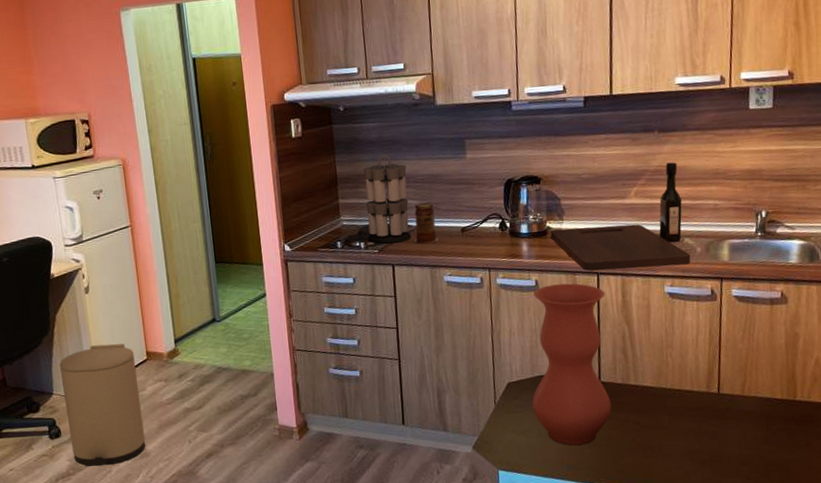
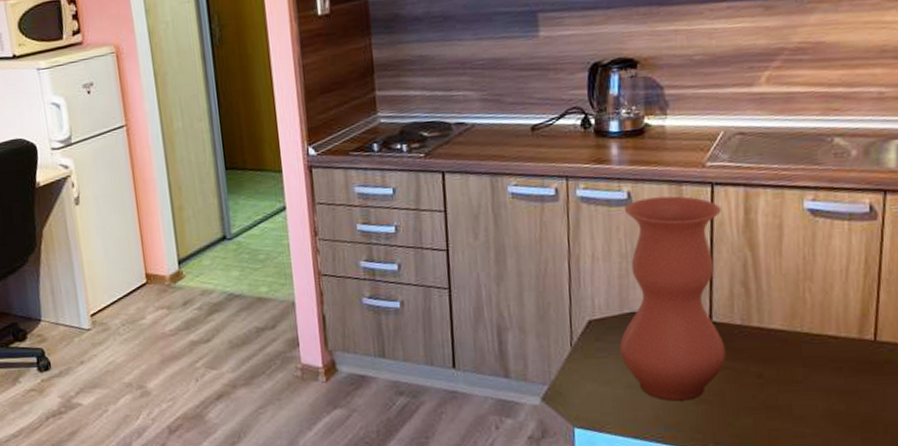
pedal bin: present [59,343,146,467] -> none [47,263,146,405]
spice rack: present [364,155,411,244] -> none [407,34,467,146]
canister: present [414,201,439,245] -> none [470,93,502,147]
cutting board: present [550,224,691,272] -> none [648,119,843,181]
bottle: present [659,162,682,242] -> none [799,37,832,143]

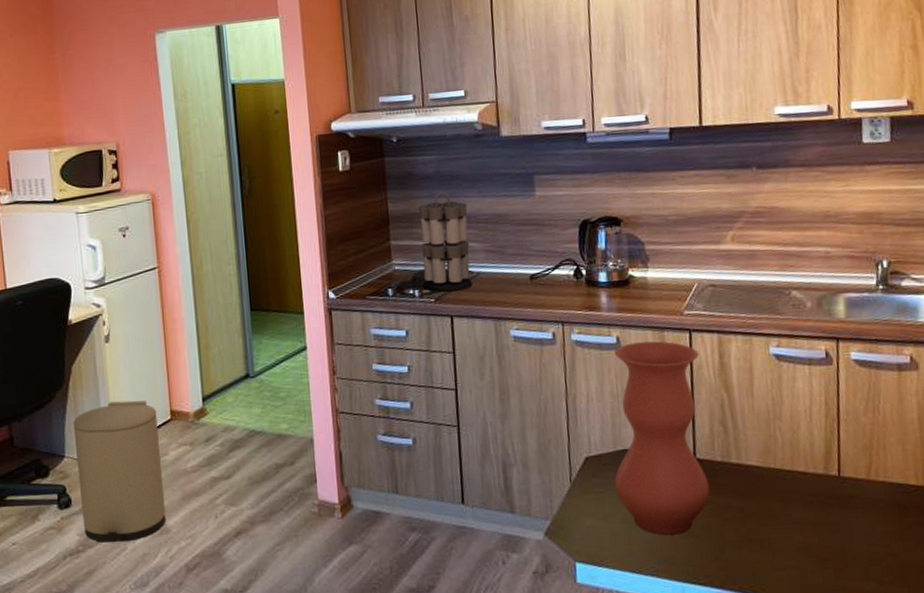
pedal bin: none [47,263,146,405] -> present [73,400,166,543]
spice rack: none [407,34,467,146] -> present [419,191,473,292]

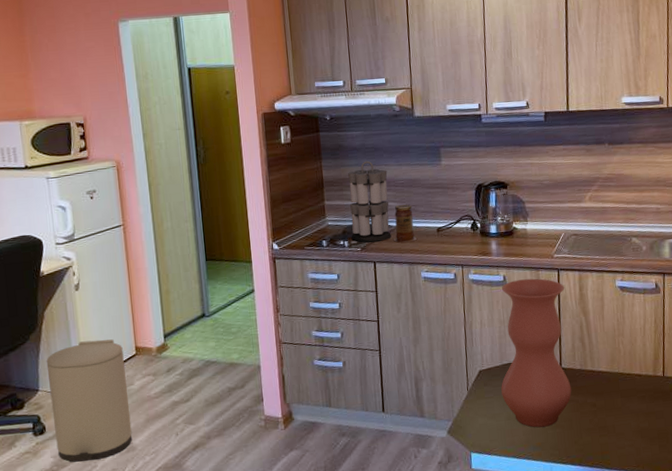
canister: none [475,244,504,294] -> present [394,204,417,243]

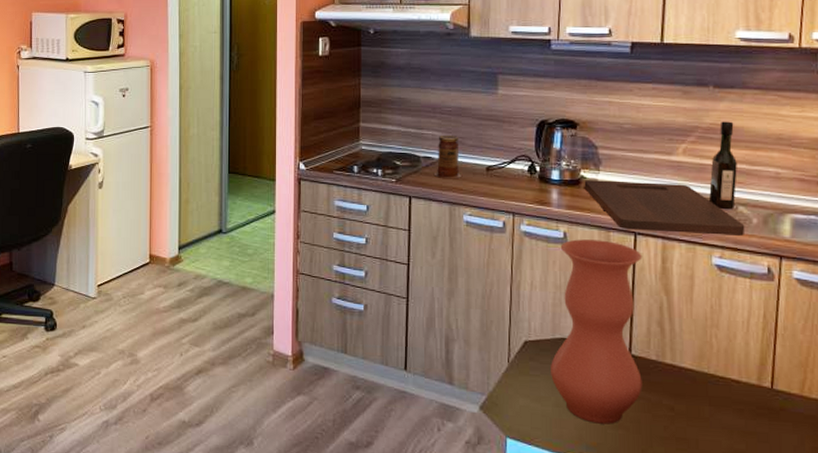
pedal bin: present [46,339,132,463] -> none [64,241,138,367]
spice rack: present [348,160,392,243] -> none [386,82,433,174]
cutting board: none [516,225,638,268] -> present [584,180,745,236]
bottle: none [610,171,630,242] -> present [709,121,737,209]

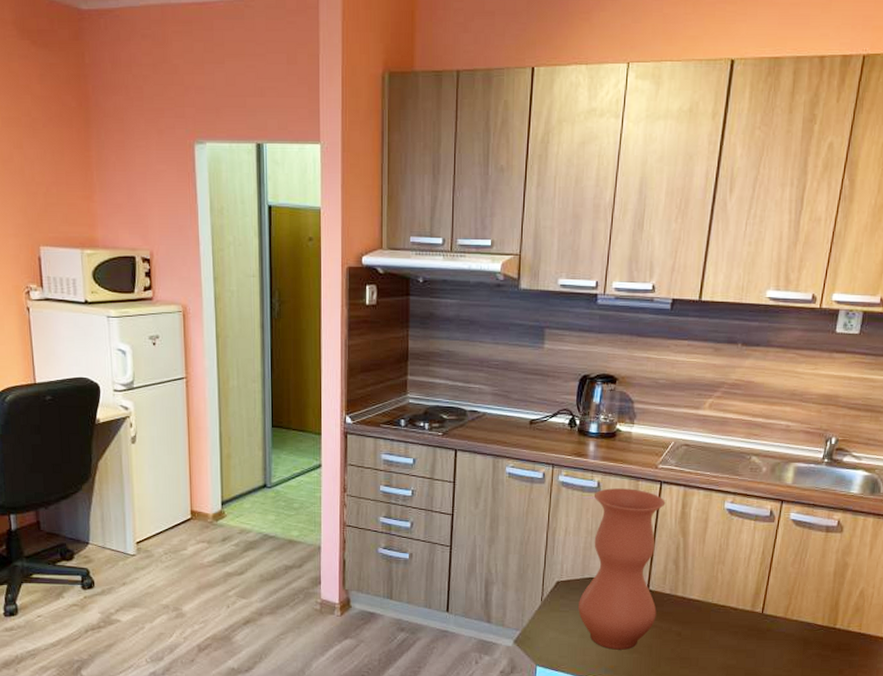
canister: present [435,134,461,179] -> none [480,388,506,433]
cutting board: present [584,180,745,236] -> none [619,433,756,483]
bottle: present [709,121,737,209] -> none [728,378,756,459]

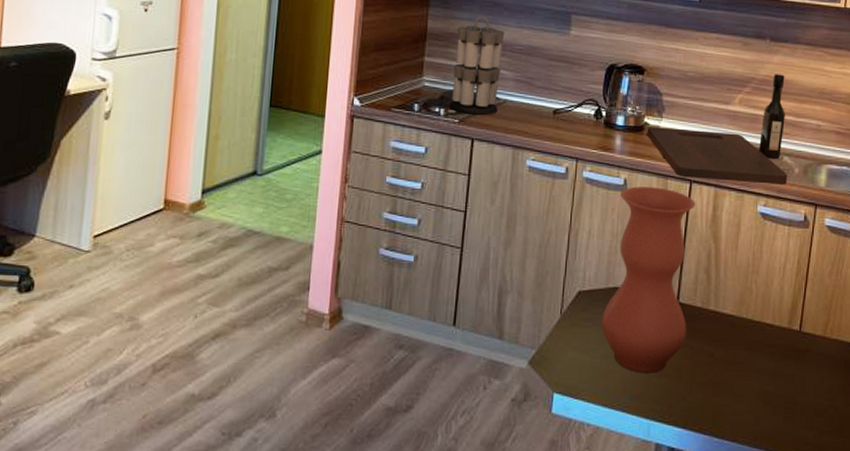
spice rack: none [433,334,481,427] -> present [449,16,505,115]
cutting board: none [619,433,756,483] -> present [647,127,788,185]
bottle: none [728,378,756,459] -> present [759,74,785,159]

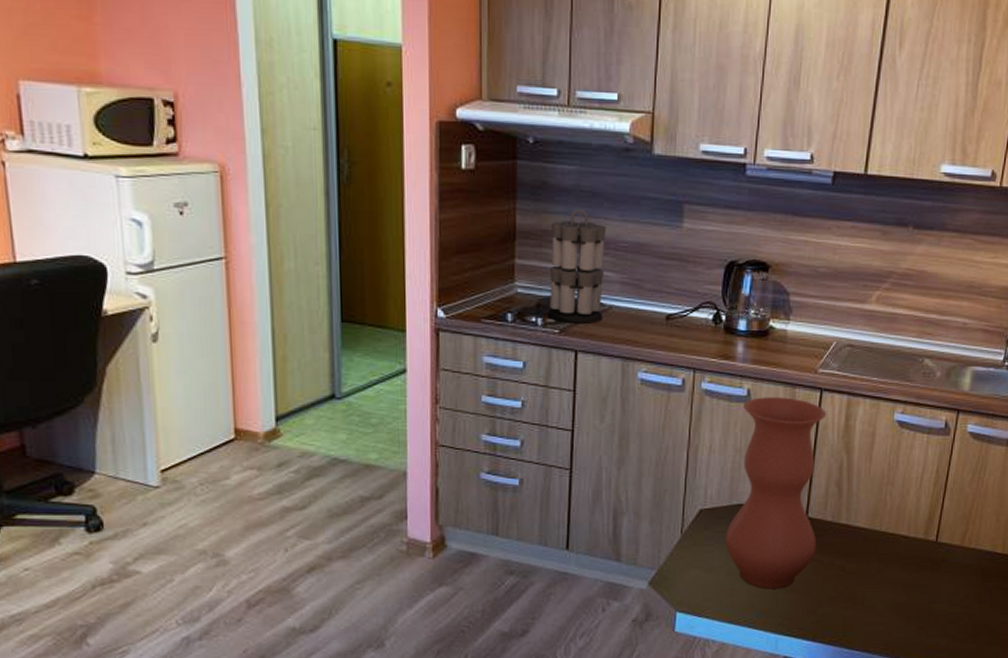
cutting board: present [647,127,788,185] -> none [772,331,929,390]
bottle: present [759,74,785,159] -> none [897,266,929,362]

